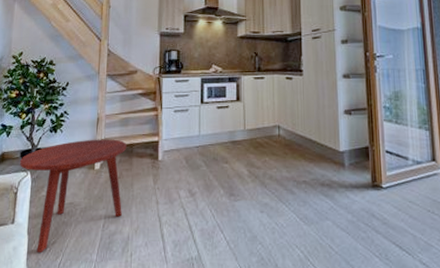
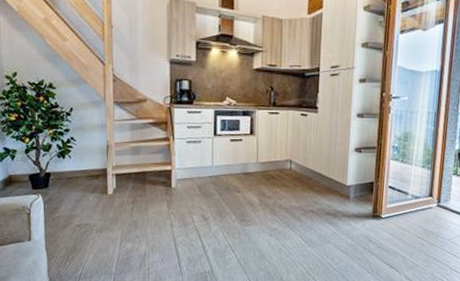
side table: present [20,139,127,252] -> none [29,165,139,265]

